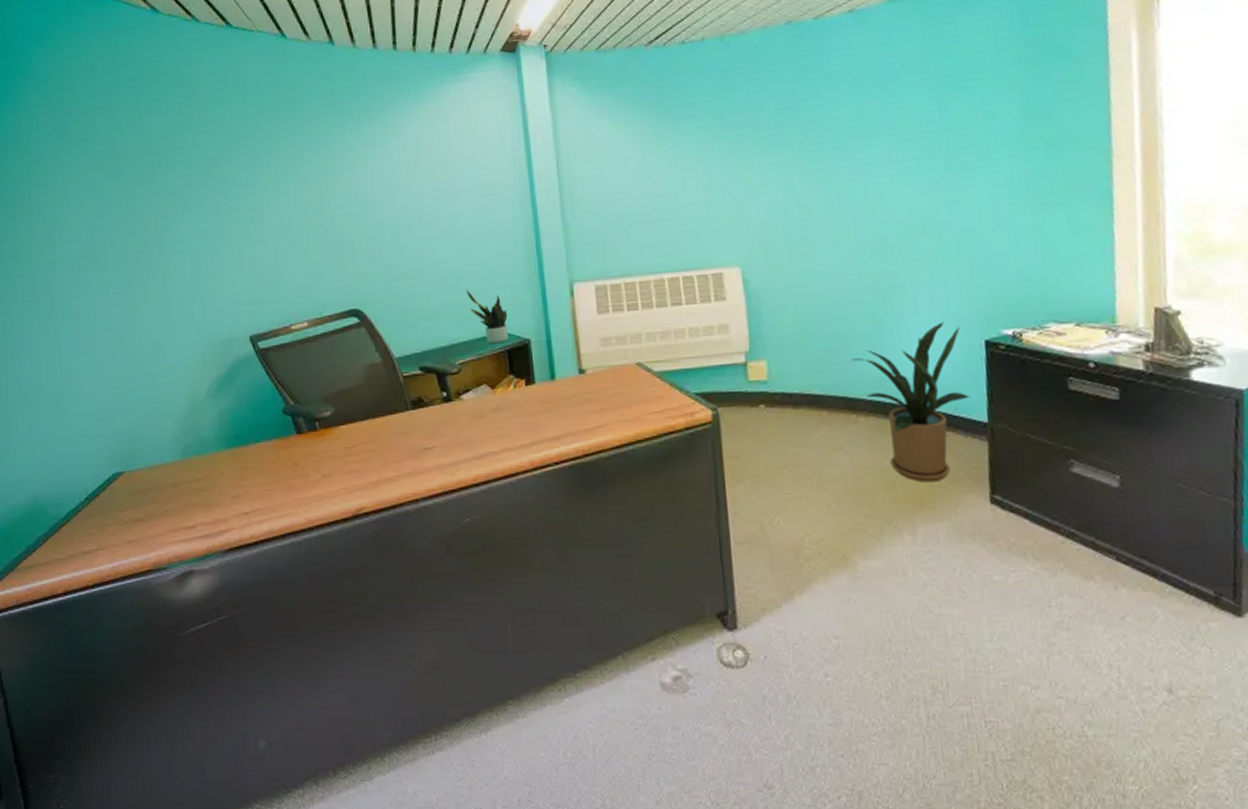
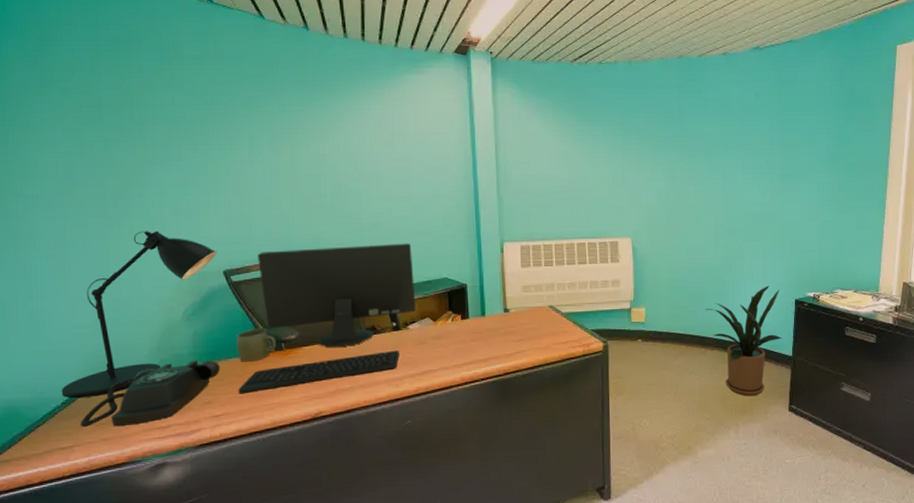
desk lamp: none [84,293,243,493] -> present [61,231,217,399]
telephone: none [104,445,249,527] -> present [81,360,221,427]
mug: none [265,404,310,446] -> present [236,328,277,362]
computer keyboard: none [268,427,453,486] -> present [238,350,399,394]
computer monitor: none [286,291,470,427] -> present [258,243,416,348]
potted plant: present [465,290,508,344] -> none [416,243,450,287]

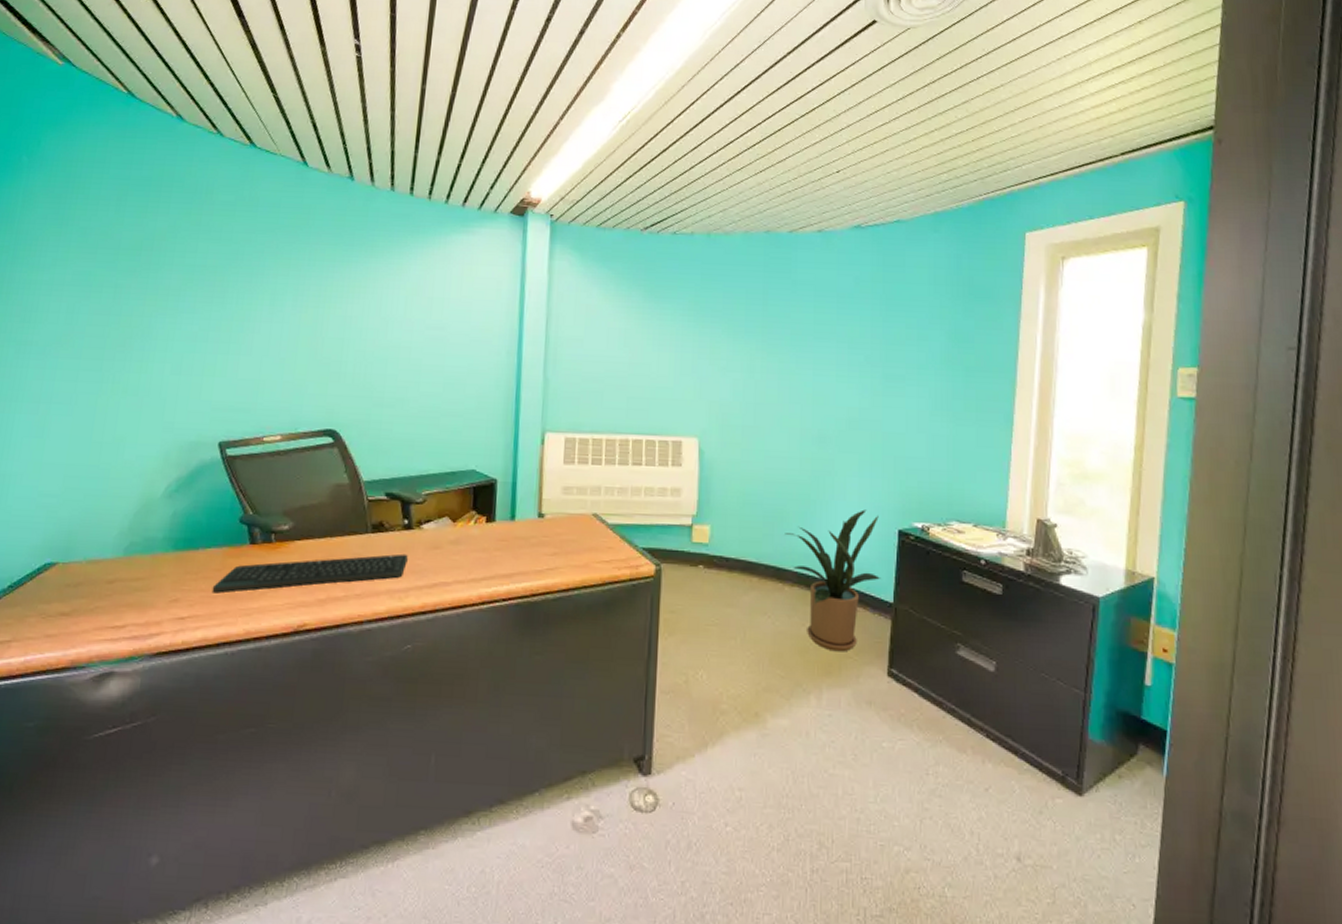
desk lamp: present [61,231,217,399] -> none [10,389,216,582]
telephone: present [81,360,221,427] -> none [24,546,197,621]
mug: present [236,328,277,362] -> none [218,514,266,554]
computer monitor: present [258,243,416,348] -> none [258,423,438,545]

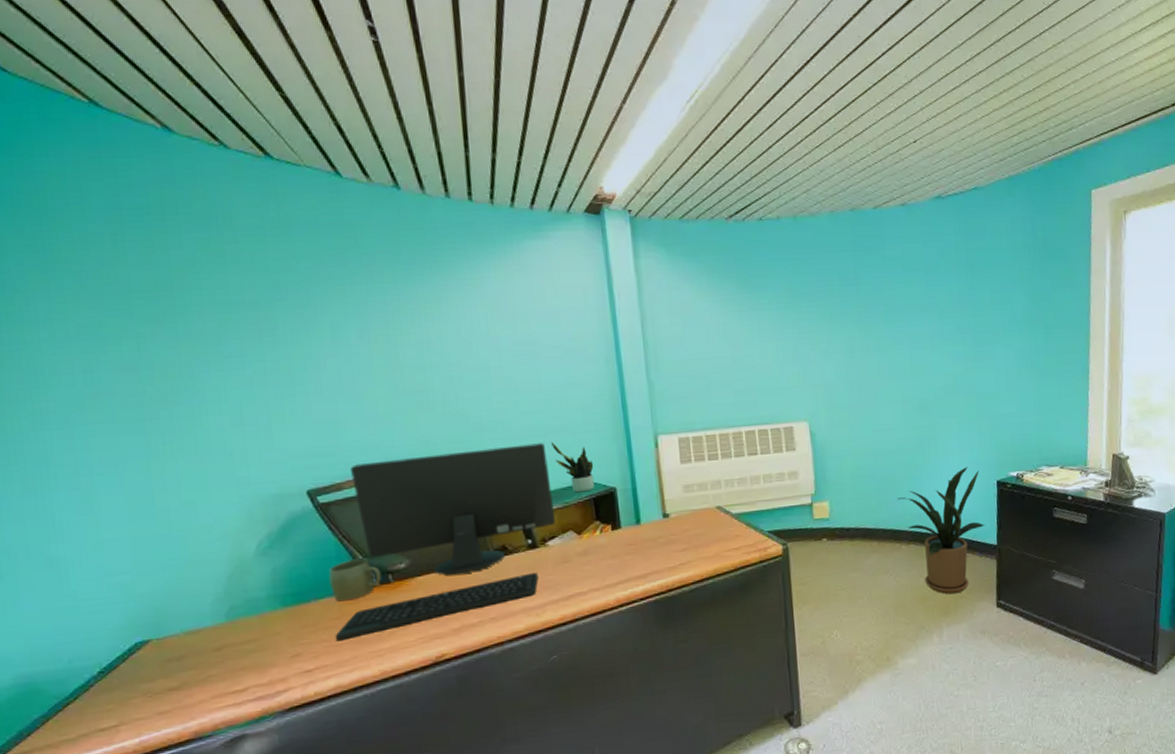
mug: none [218,514,266,554] -> present [328,558,382,602]
computer monitor: none [258,423,438,545] -> present [351,443,556,576]
potted plant: none [442,426,480,480] -> present [550,442,594,493]

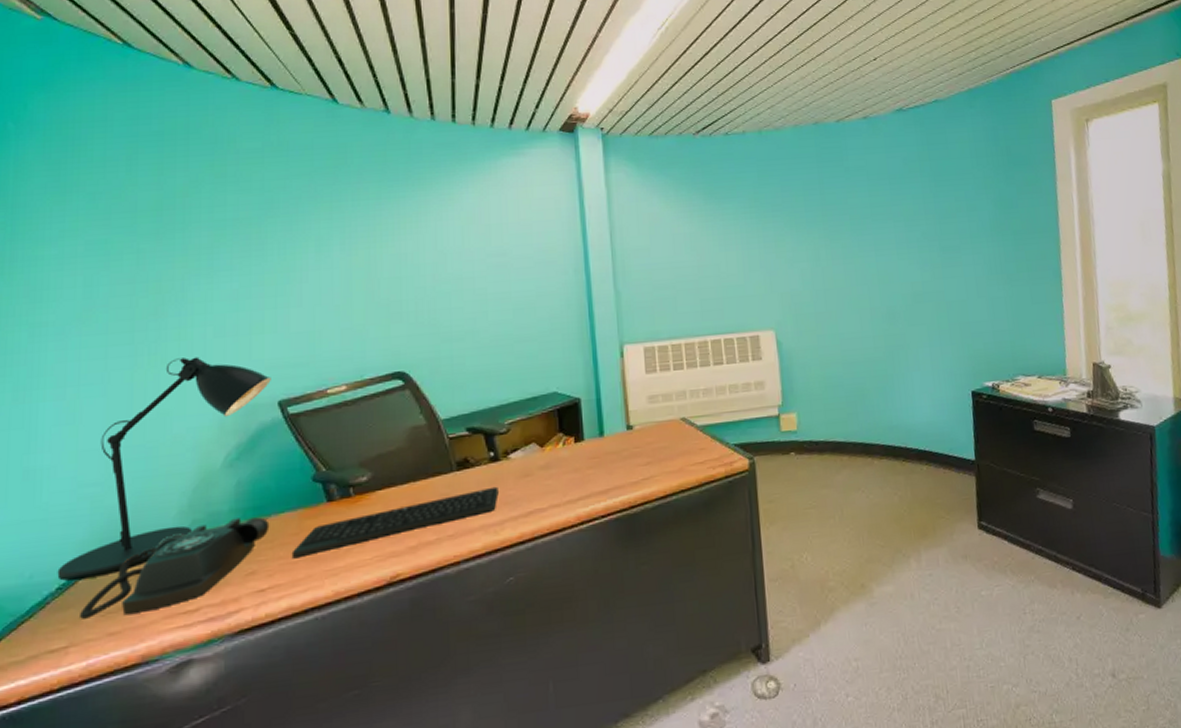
desk lamp: none [96,446,297,666] -> present [57,356,271,582]
telephone: none [126,603,311,700] -> present [80,517,270,619]
mug: present [328,558,382,602] -> none [291,470,343,516]
computer monitor: present [351,443,556,576] -> none [322,353,519,490]
potted plant: present [550,442,594,493] -> none [517,352,559,404]
house plant: present [897,467,985,595] -> none [868,376,962,514]

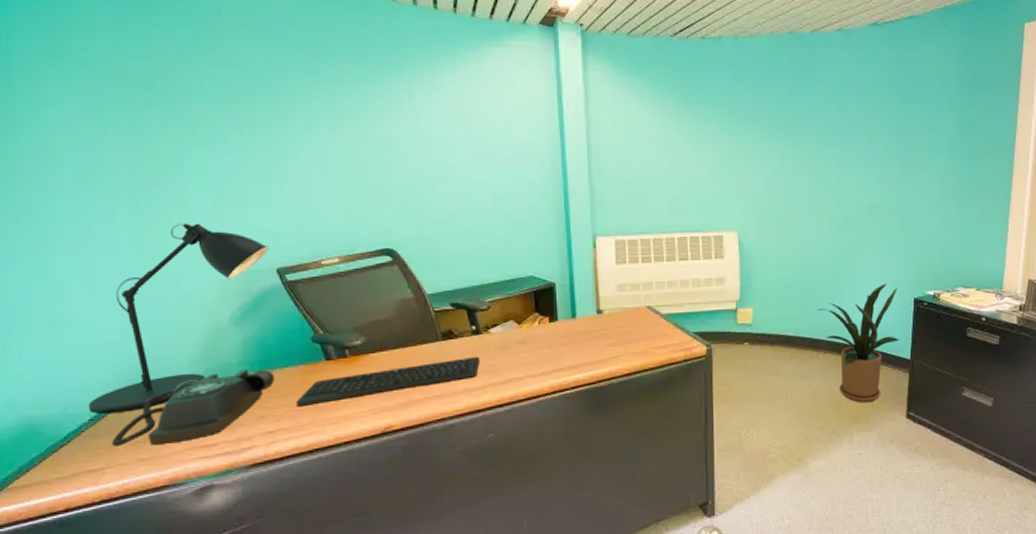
house plant: none [868,376,962,514] -> present [818,283,900,403]

